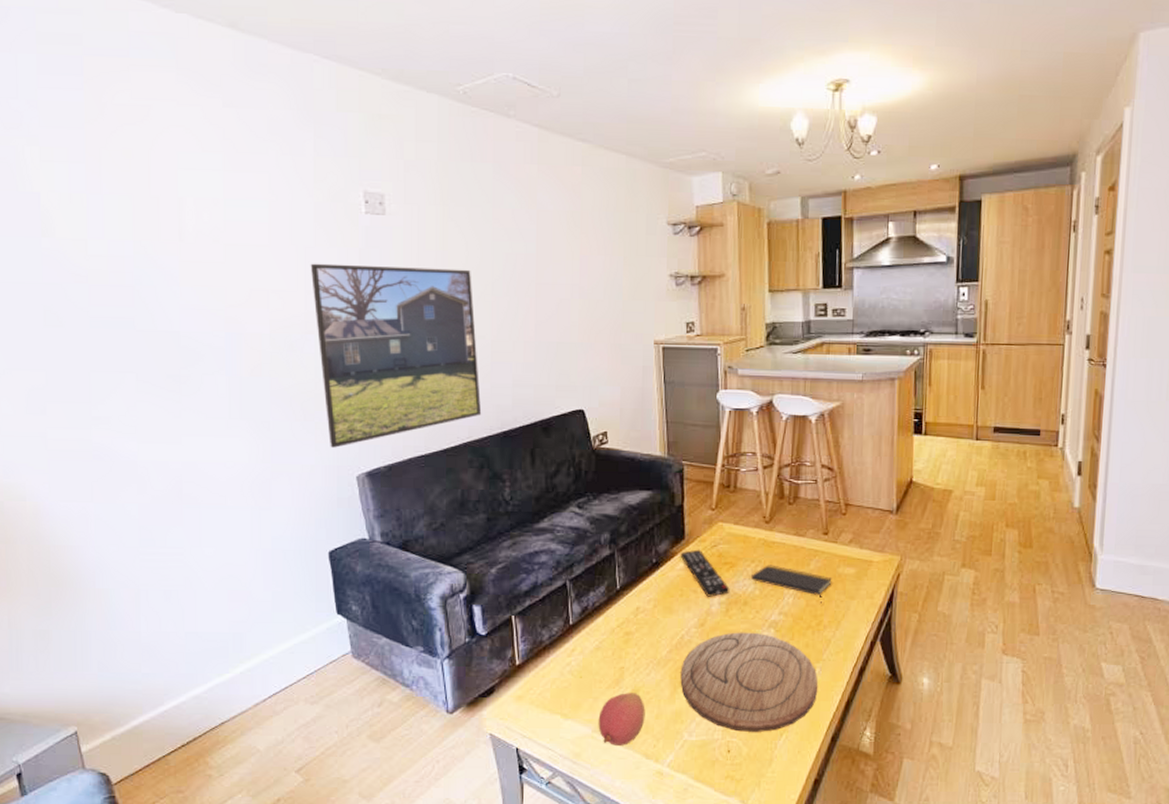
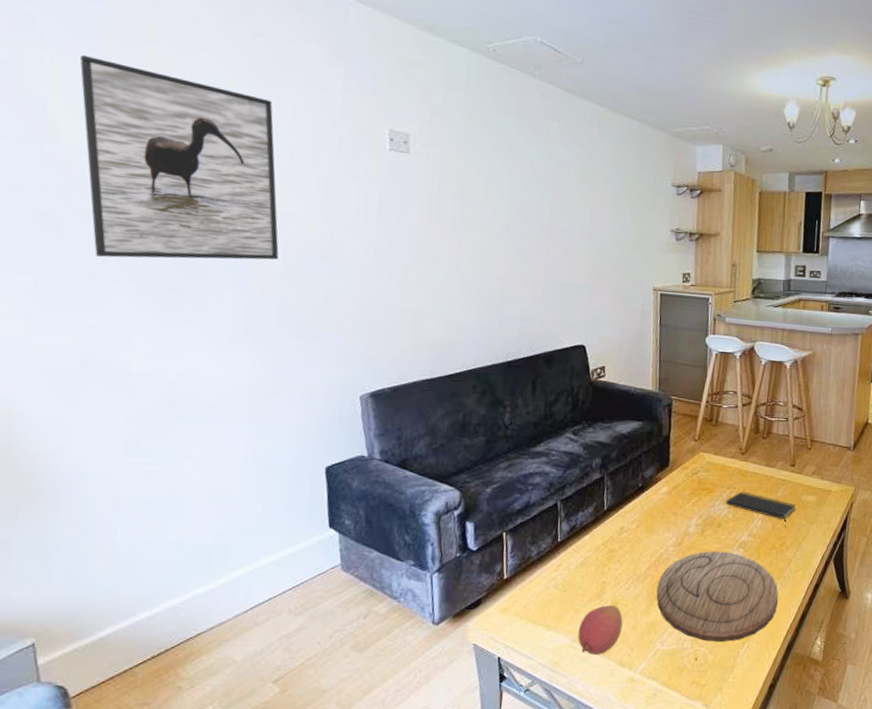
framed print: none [65,145,266,348] -> present [79,54,279,260]
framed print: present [310,263,482,448] -> none [329,191,489,368]
remote control: present [680,549,730,597] -> none [664,475,707,519]

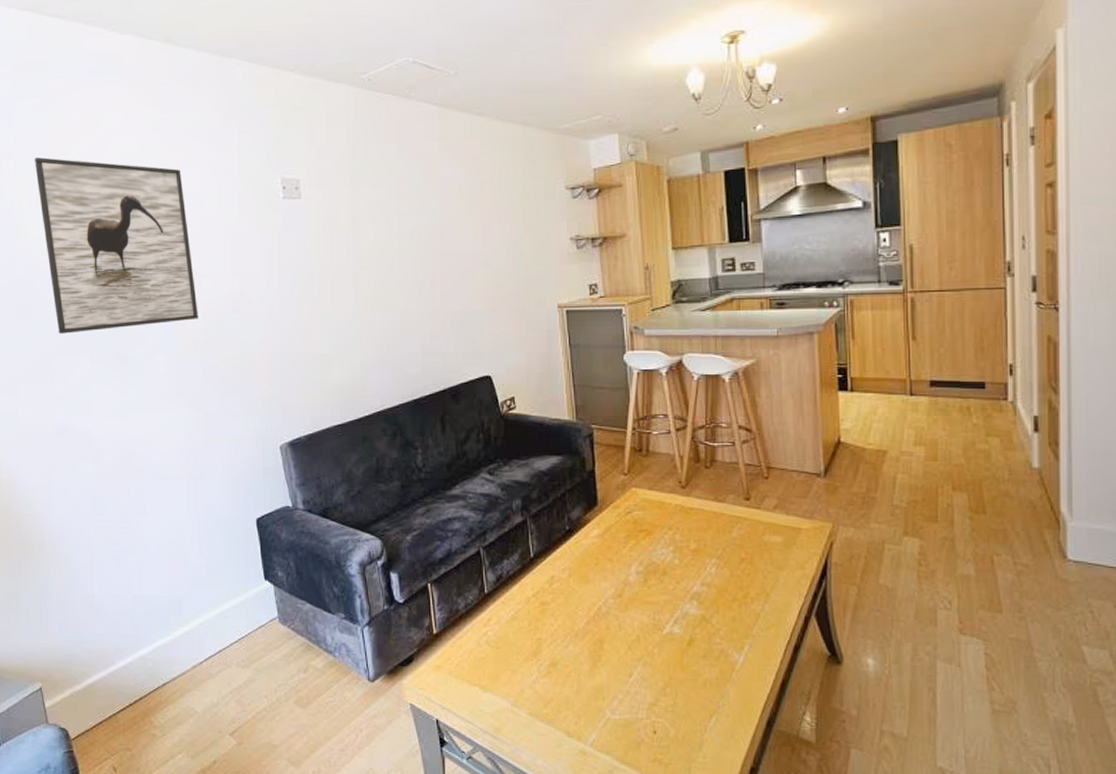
fruit: present [578,605,623,655] -> none [517,665,565,722]
cutting board: present [656,551,779,641] -> none [599,604,749,713]
notepad: present [726,491,796,527] -> none [669,532,757,575]

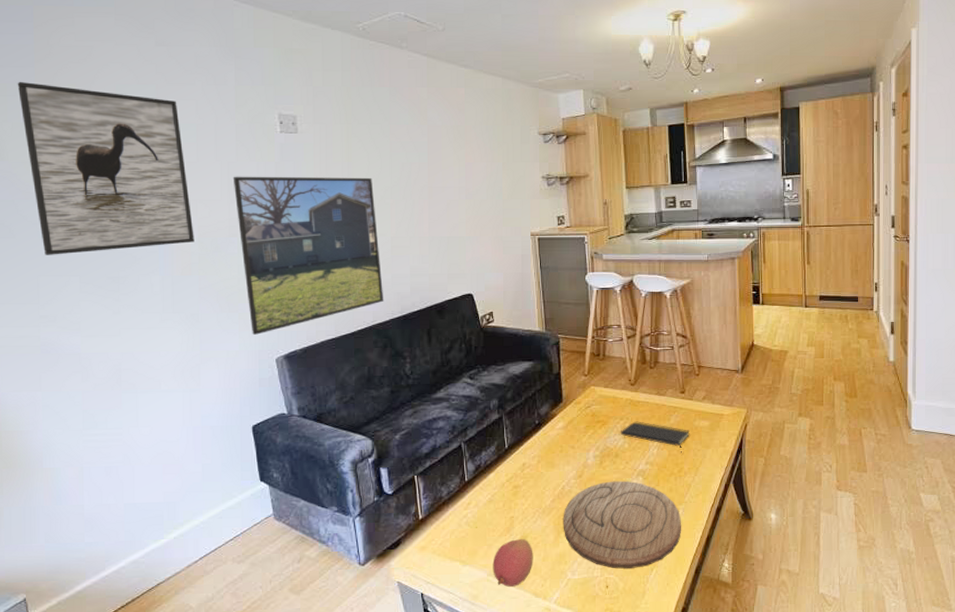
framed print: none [236,244,393,419] -> present [233,176,384,335]
fruit: none [517,665,565,722] -> present [492,539,534,587]
cutting board: none [599,604,749,713] -> present [563,481,682,569]
notepad: none [669,532,757,575] -> present [621,421,690,453]

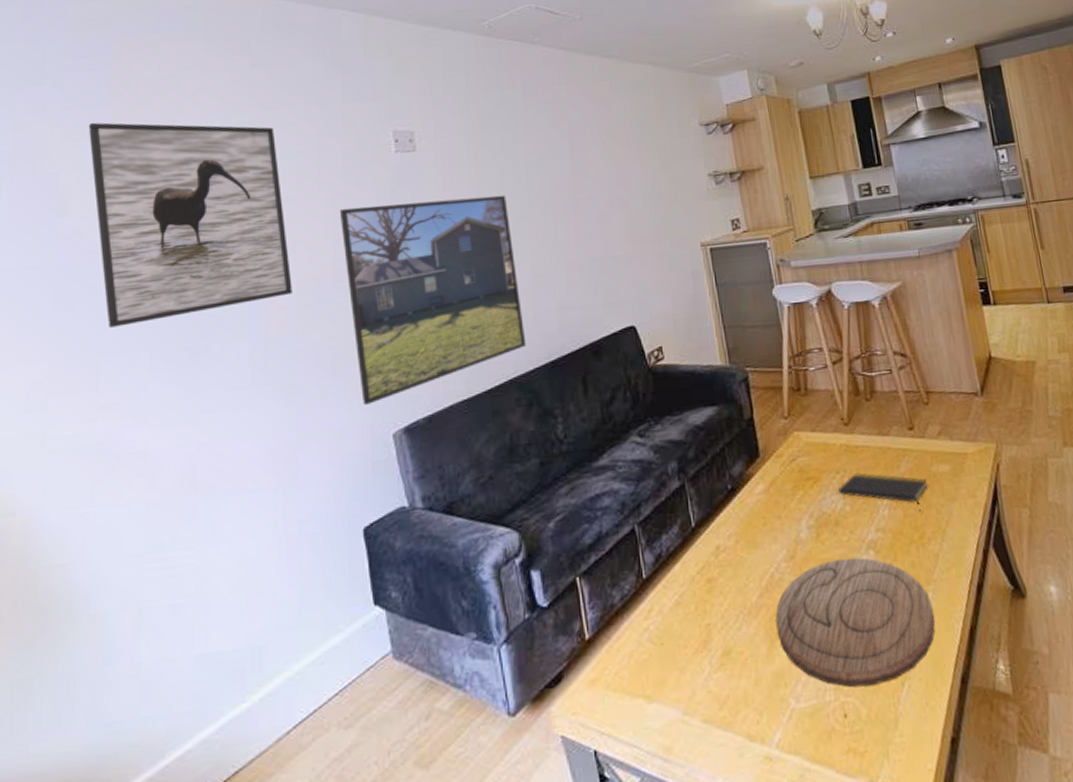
fruit: present [492,539,534,587] -> none [687,655,743,730]

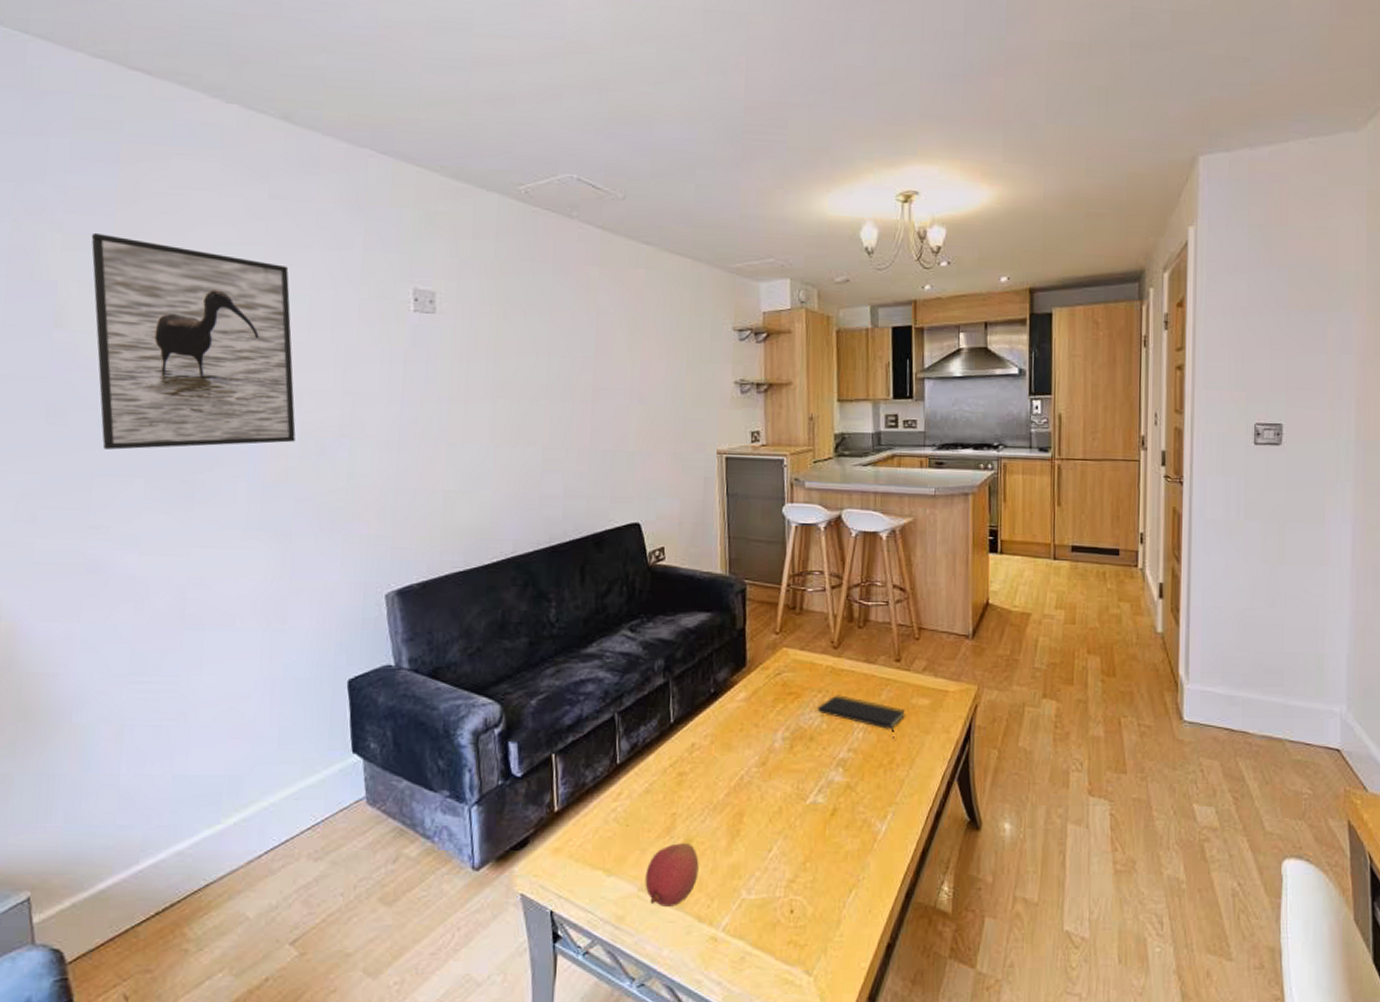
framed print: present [339,195,527,405] -> none [350,362,529,563]
fruit: none [687,655,743,730] -> present [645,843,699,906]
cutting board: present [775,557,936,687] -> none [738,772,891,888]

